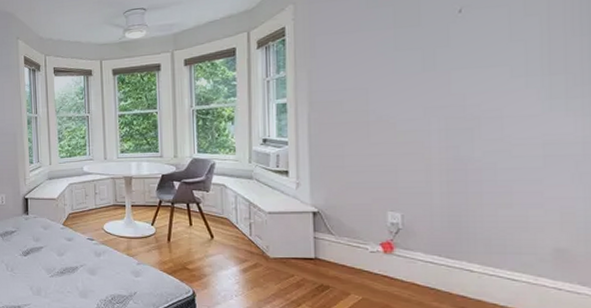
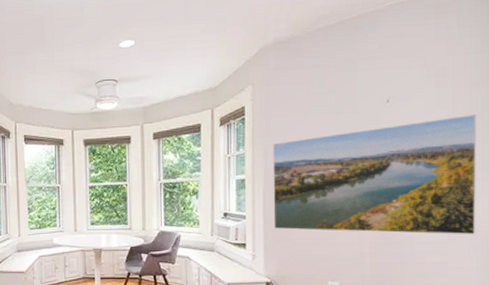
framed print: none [318,20,583,160] -> present [272,114,477,235]

